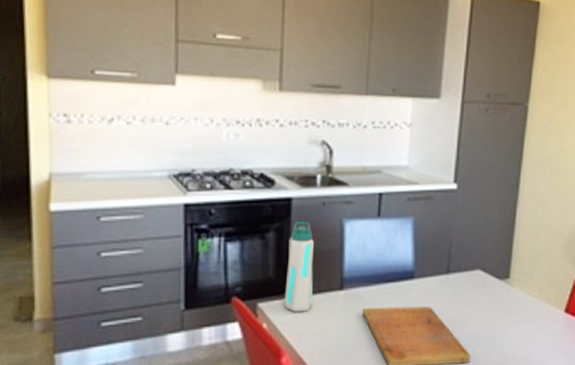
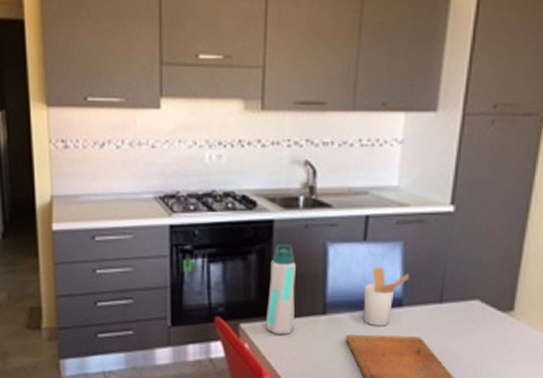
utensil holder: none [378,241,419,298] -> present [363,266,409,326]

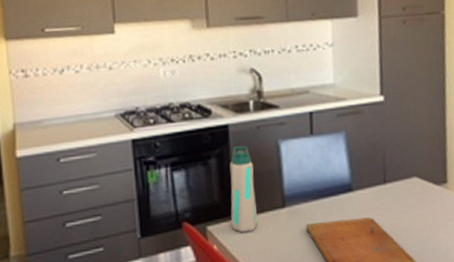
utensil holder: present [363,266,409,326] -> none [317,157,354,213]

